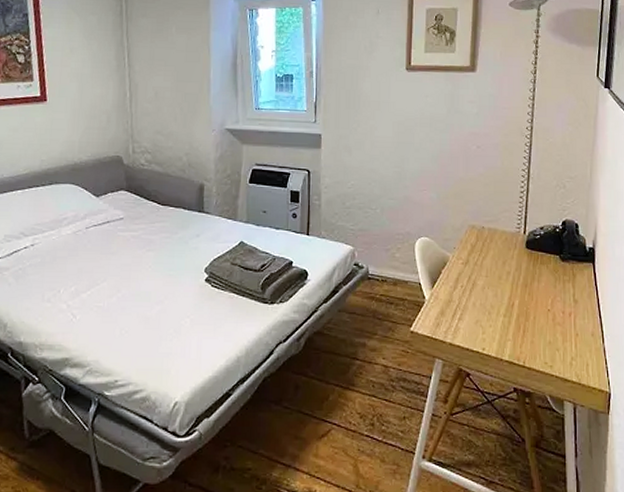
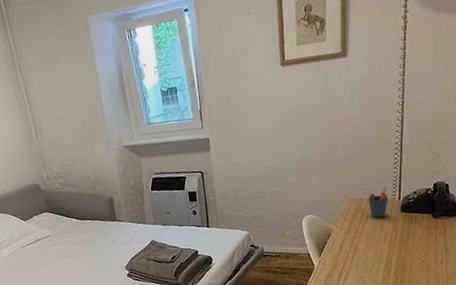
pen holder: none [490,217,513,252] -> present [368,187,388,218]

